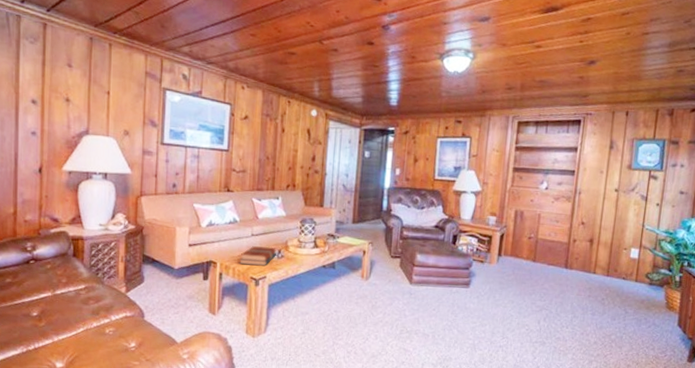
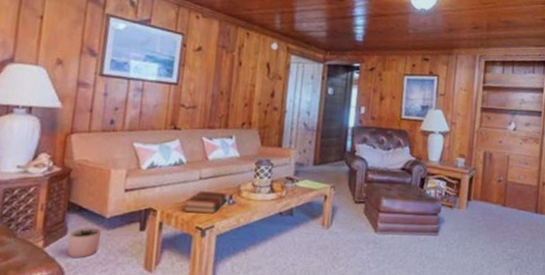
planter: none [145,276,171,303] -> present [67,227,101,259]

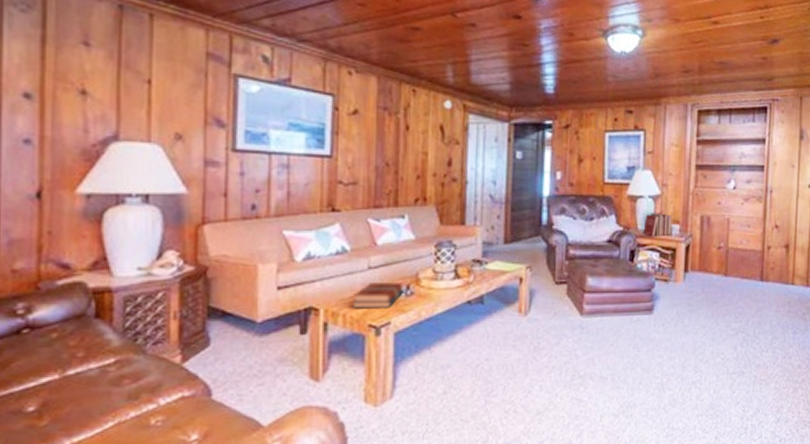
planter: present [67,227,101,259] -> none [212,334,252,373]
books: none [432,146,459,168] -> present [643,213,672,237]

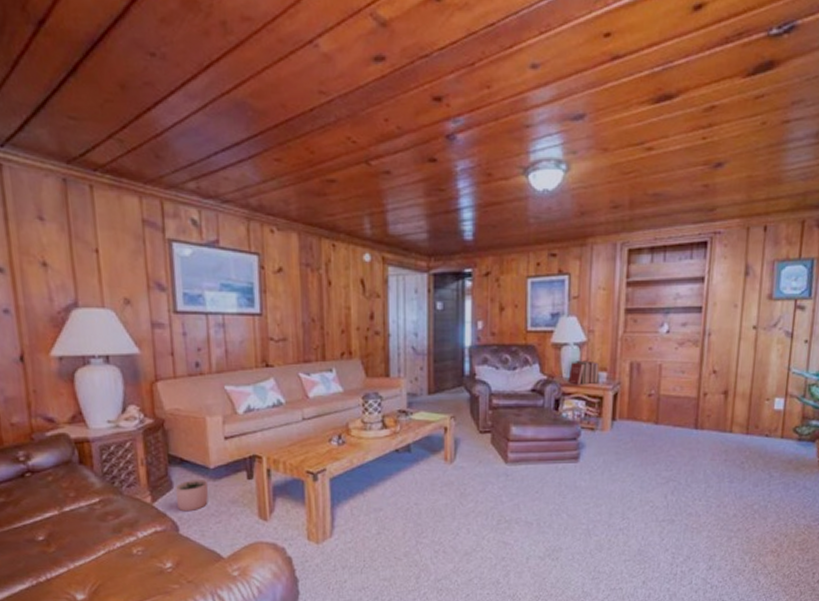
planter: none [212,334,252,373] -> present [175,479,208,512]
books: present [352,281,404,309] -> none [290,431,336,457]

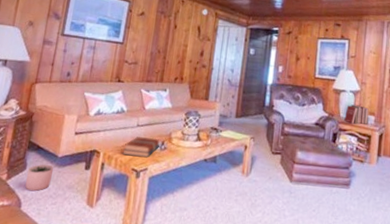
books: none [290,431,336,457] -> present [123,137,160,157]

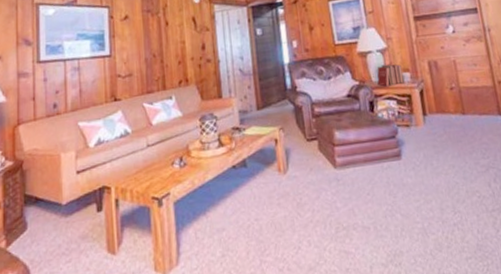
planter: present [25,164,53,192] -> none [29,216,60,254]
books: present [123,137,160,157] -> none [137,155,178,184]

